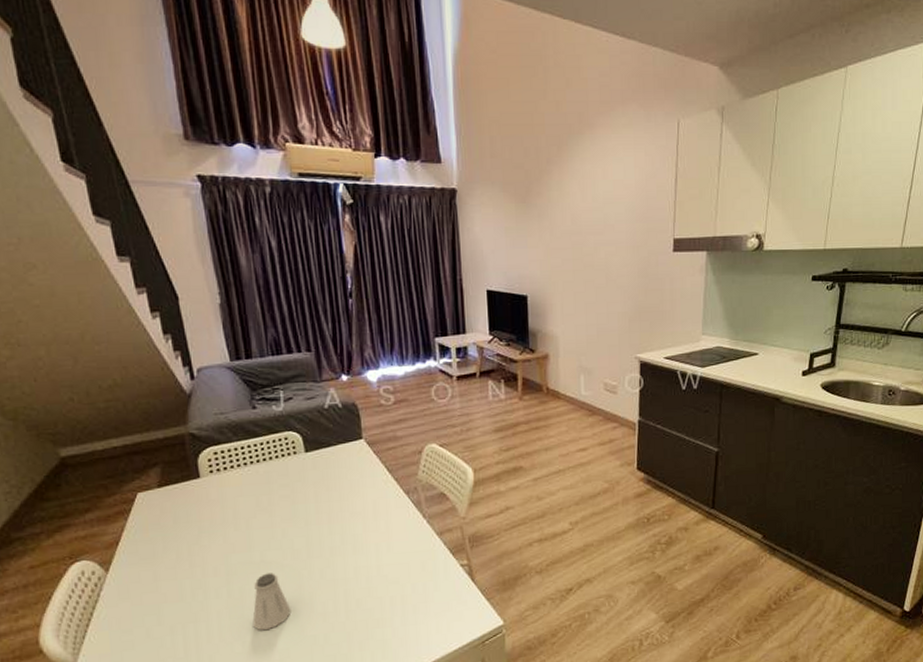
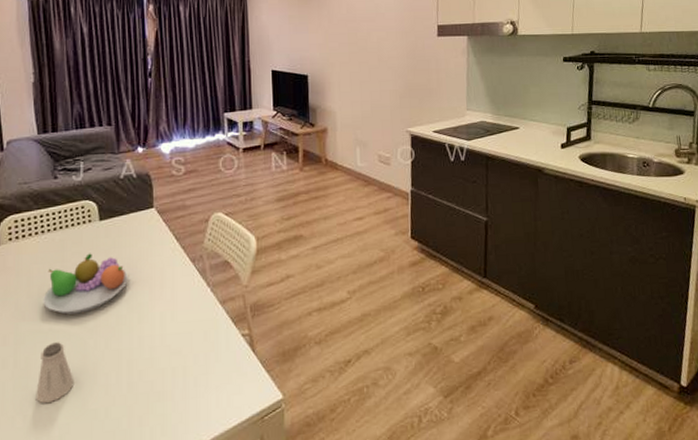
fruit bowl: none [251,485,340,546] -> present [43,253,128,315]

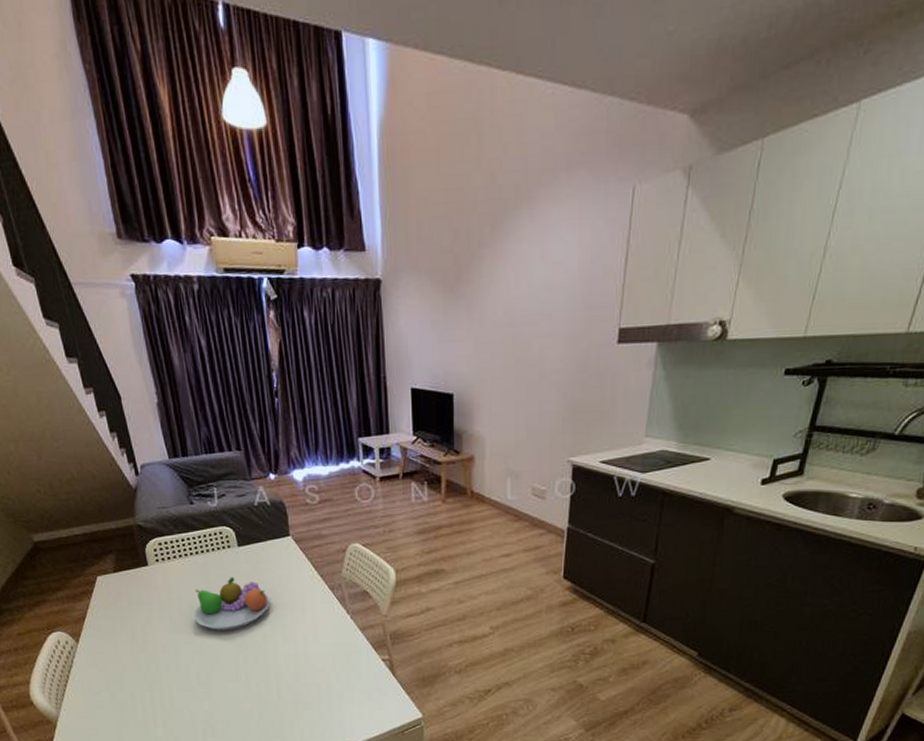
saltshaker: present [36,342,73,404] -> none [197,654,229,703]

